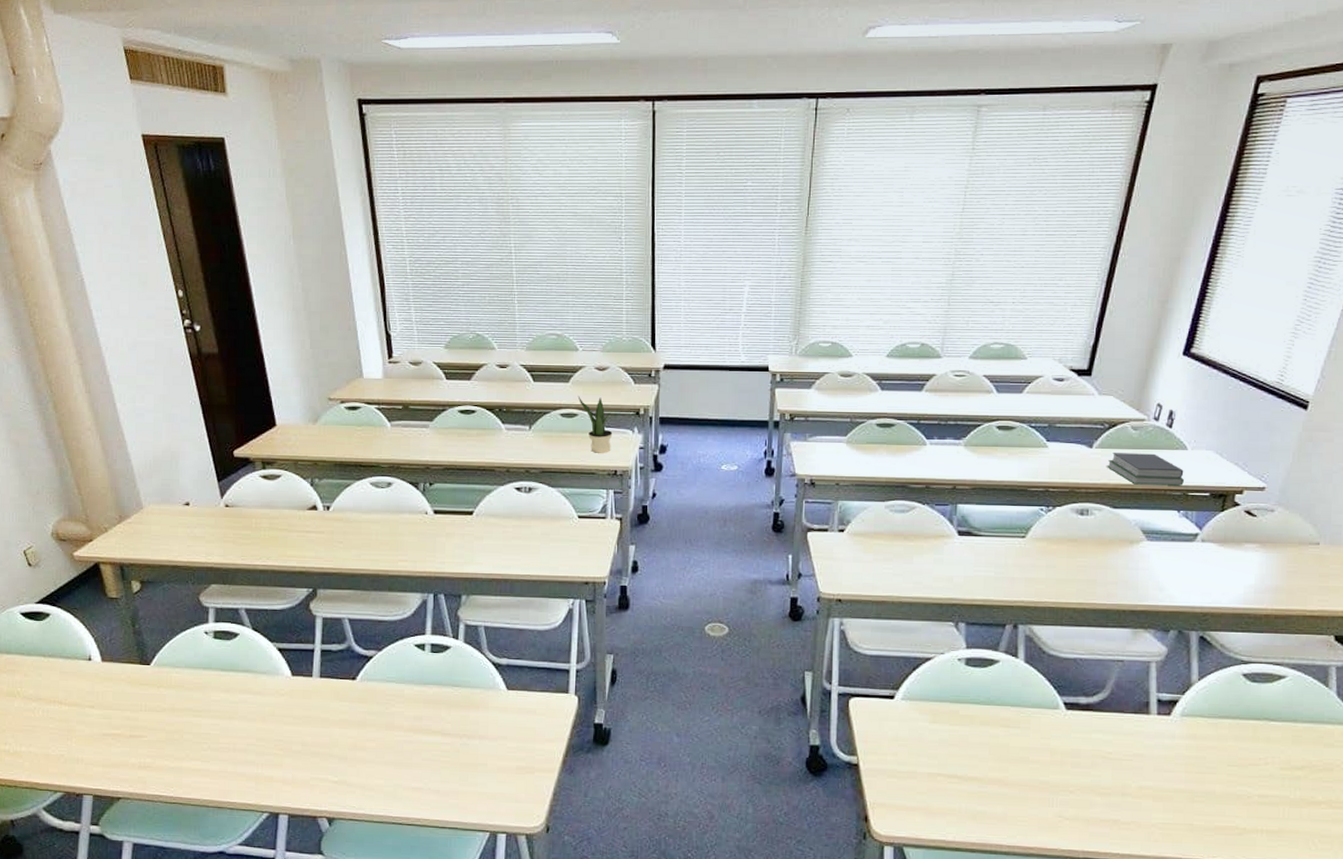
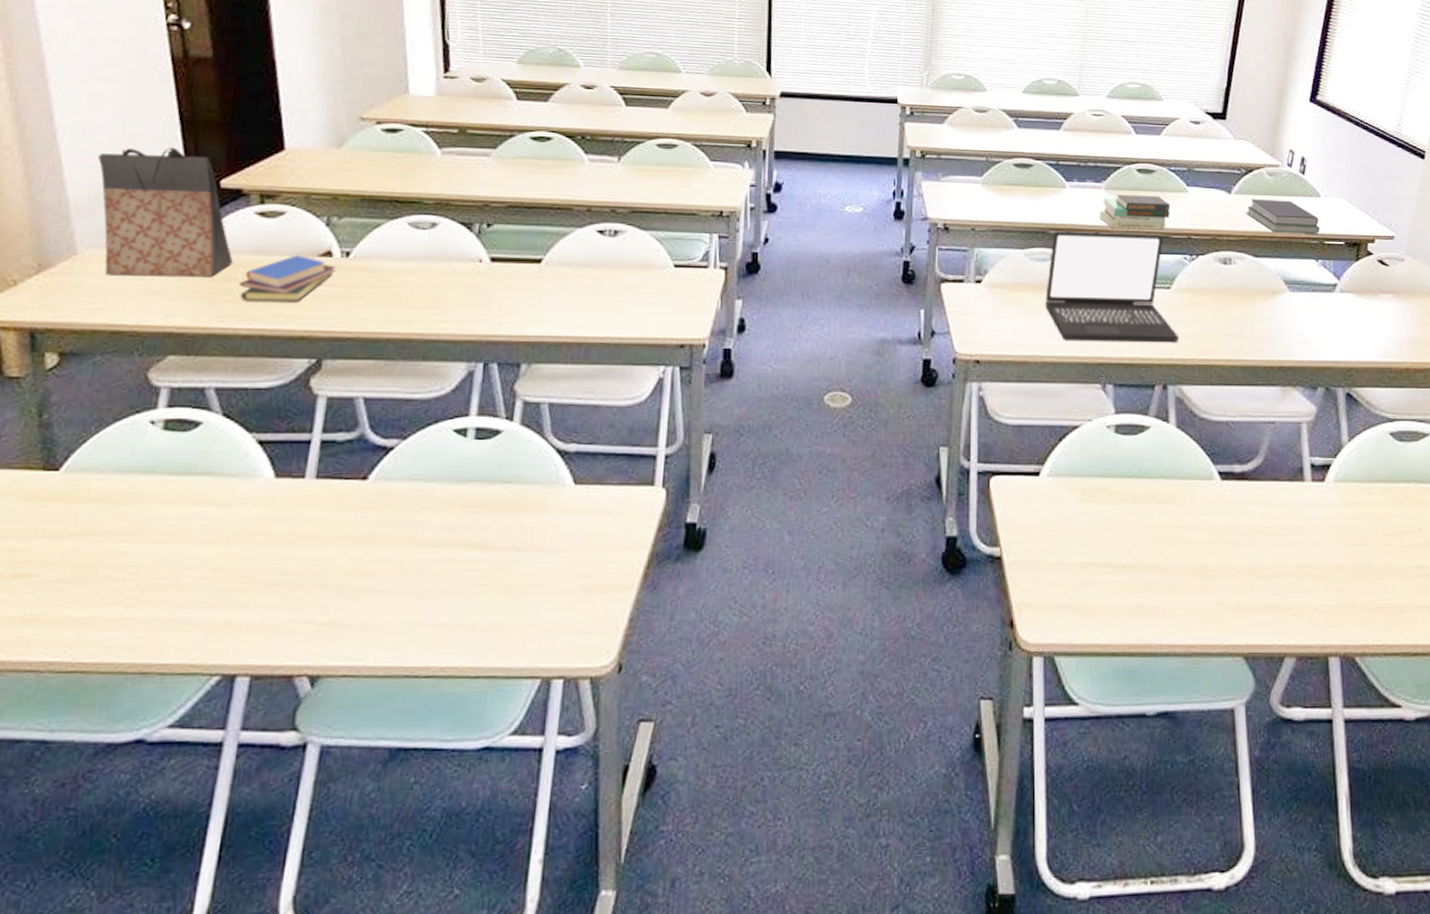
bag: none [149,426,248,526] -> present [98,147,233,278]
book: none [253,509,321,545] -> present [238,255,337,302]
potted plant: present [577,396,613,453] -> none [678,124,719,191]
laptop: none [903,485,1031,586] -> present [1045,231,1179,342]
books: none [958,450,1030,484] -> present [1099,194,1171,230]

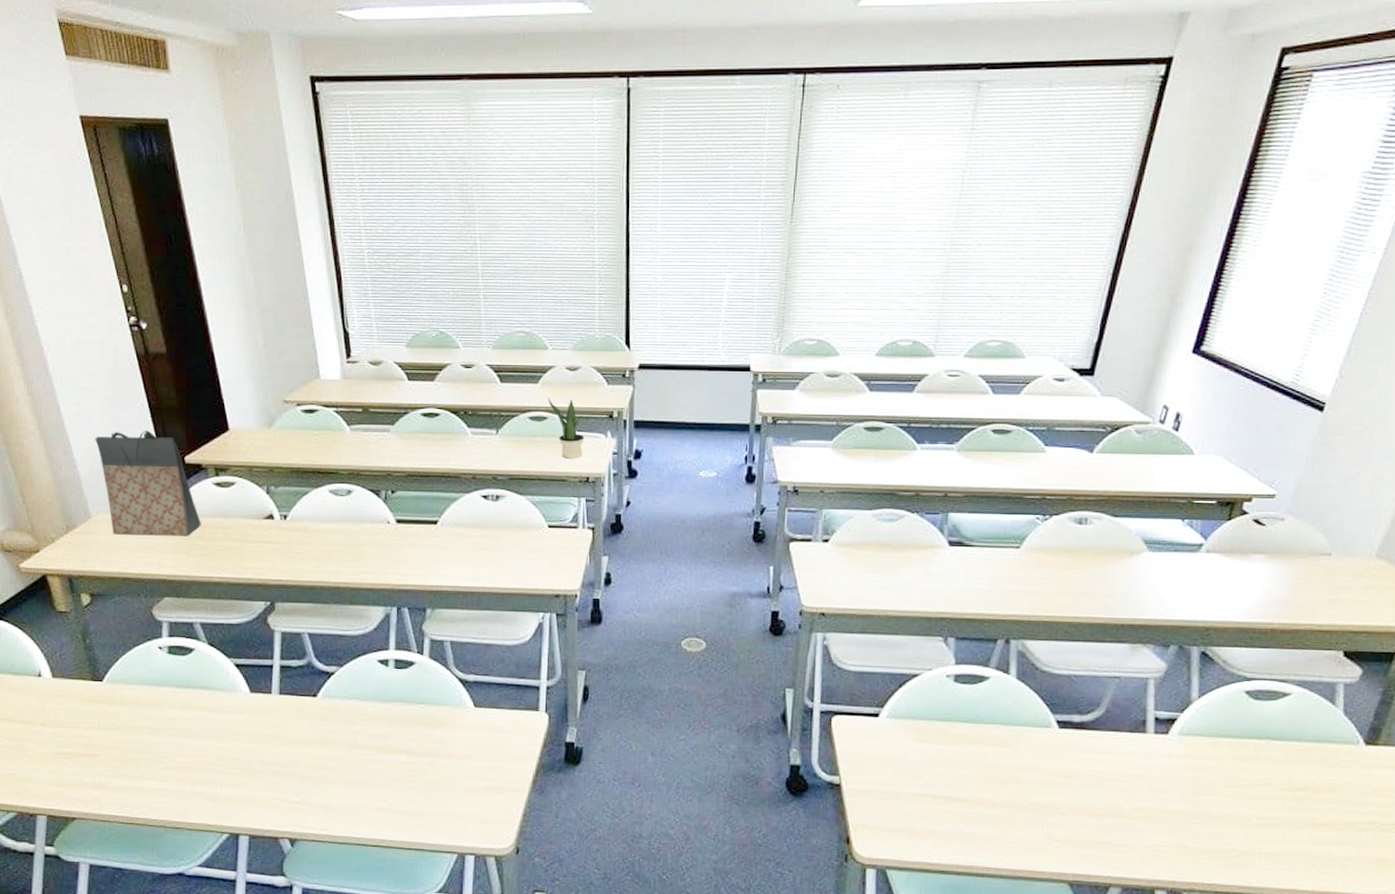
book: present [238,255,337,302] -> none [207,518,278,556]
potted plant: none [678,124,719,191] -> present [547,398,585,459]
laptop: present [1045,231,1179,342] -> none [891,492,1025,599]
books: present [1099,194,1171,230] -> none [949,455,1026,491]
book: present [1246,199,1320,234] -> none [1108,458,1190,493]

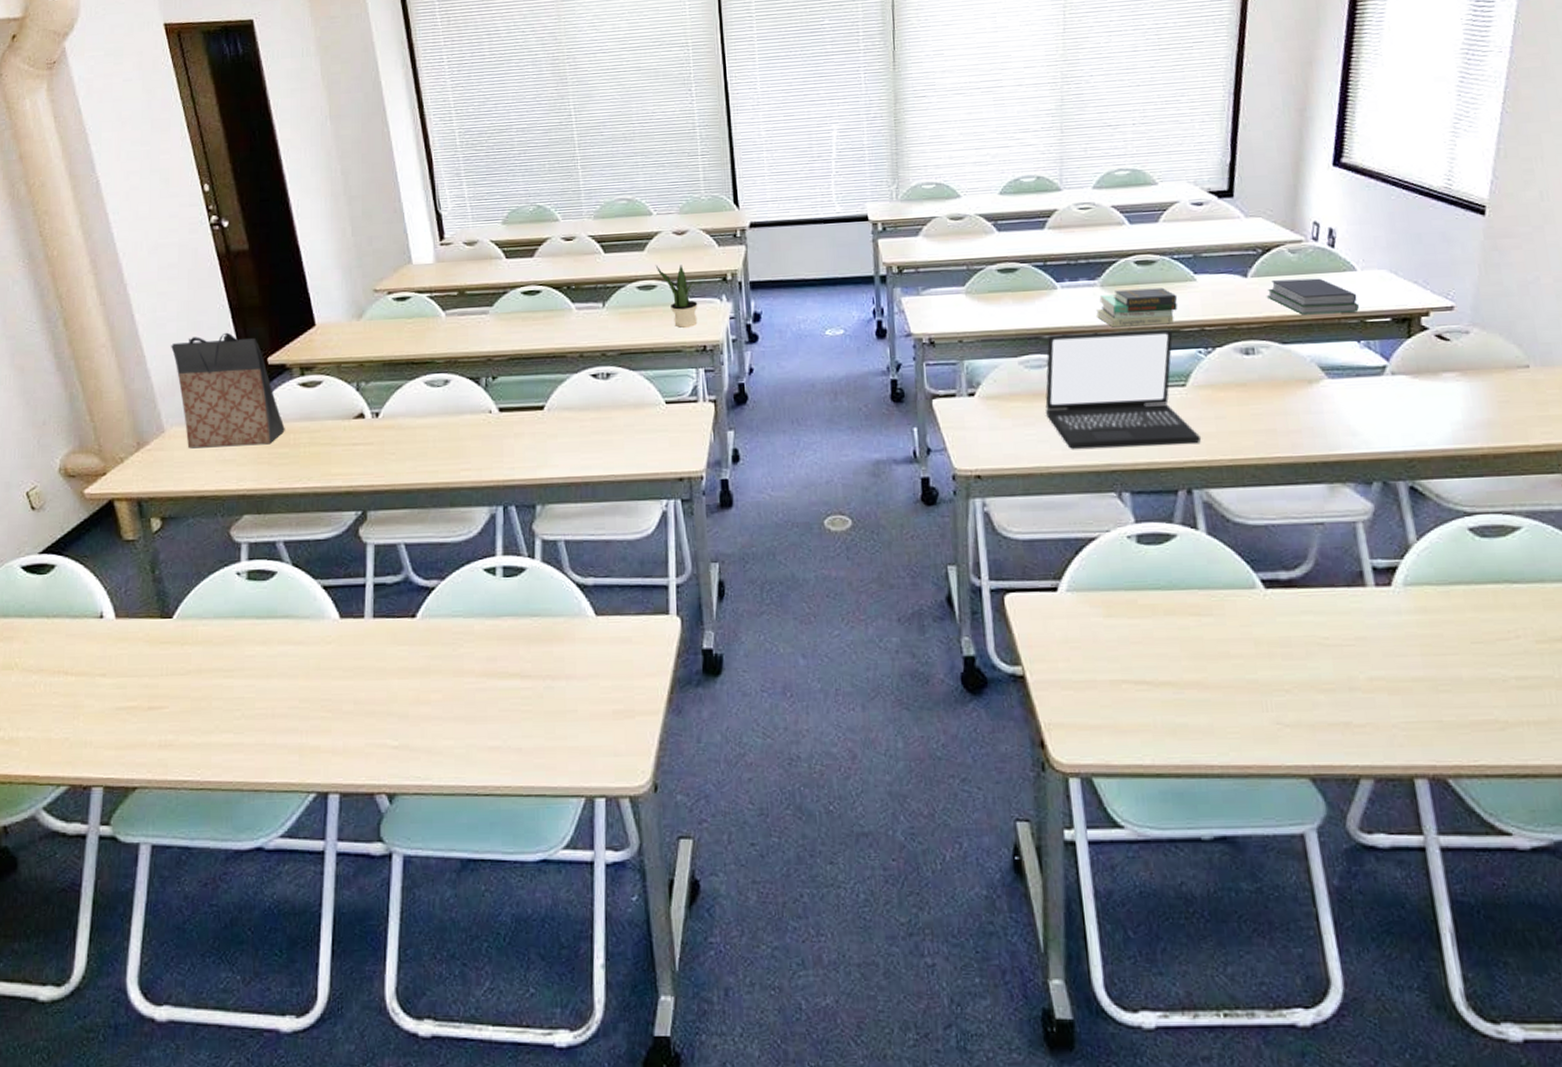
laptop: none [891,492,1025,599] -> present [1045,328,1201,449]
books: none [949,455,1026,491] -> present [1096,287,1178,328]
book: none [1108,458,1190,493] -> present [1267,278,1359,315]

